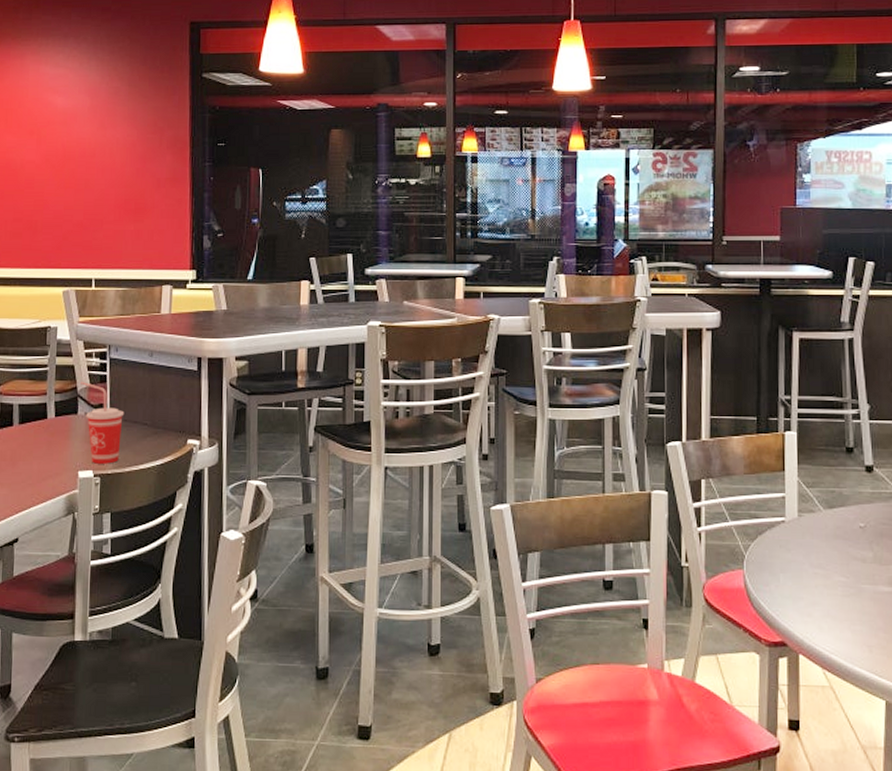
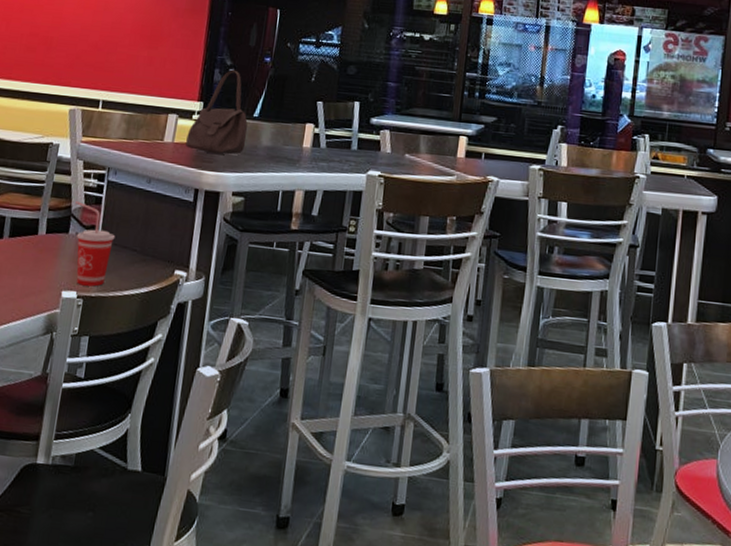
handbag: none [183,234,243,320] -> present [186,69,248,155]

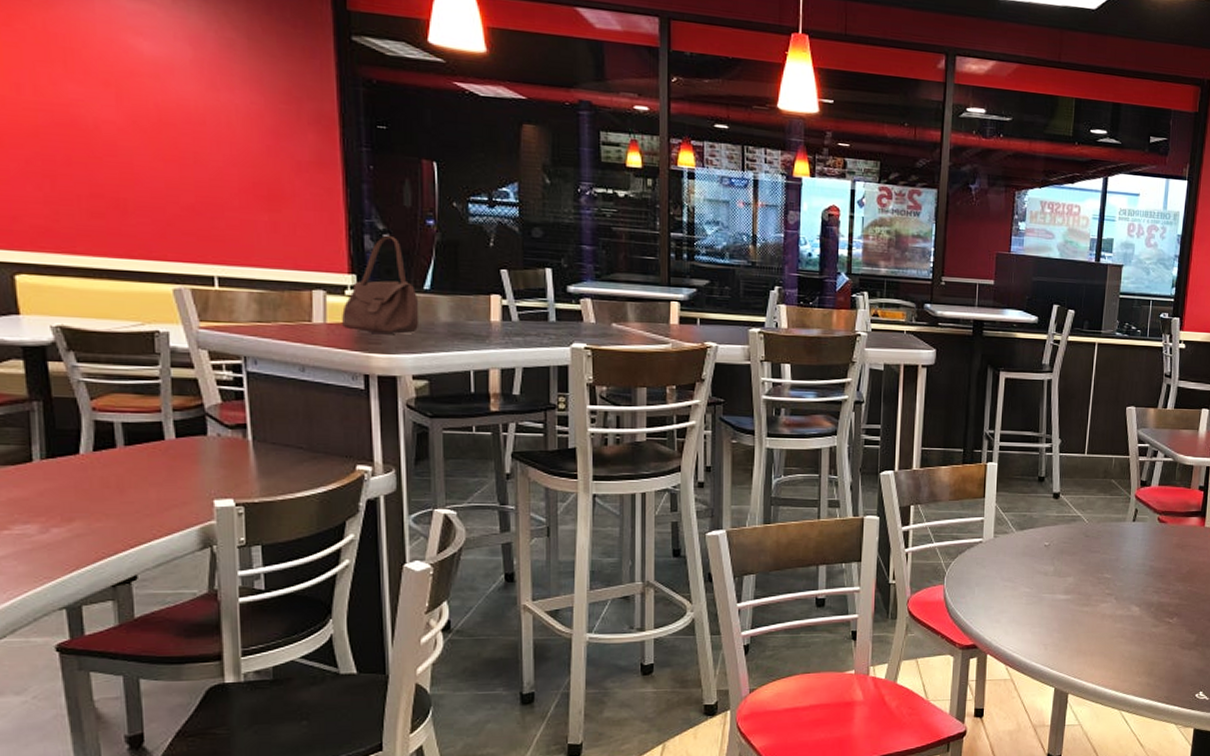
beverage cup: present [75,201,116,287] -> none [208,398,272,492]

